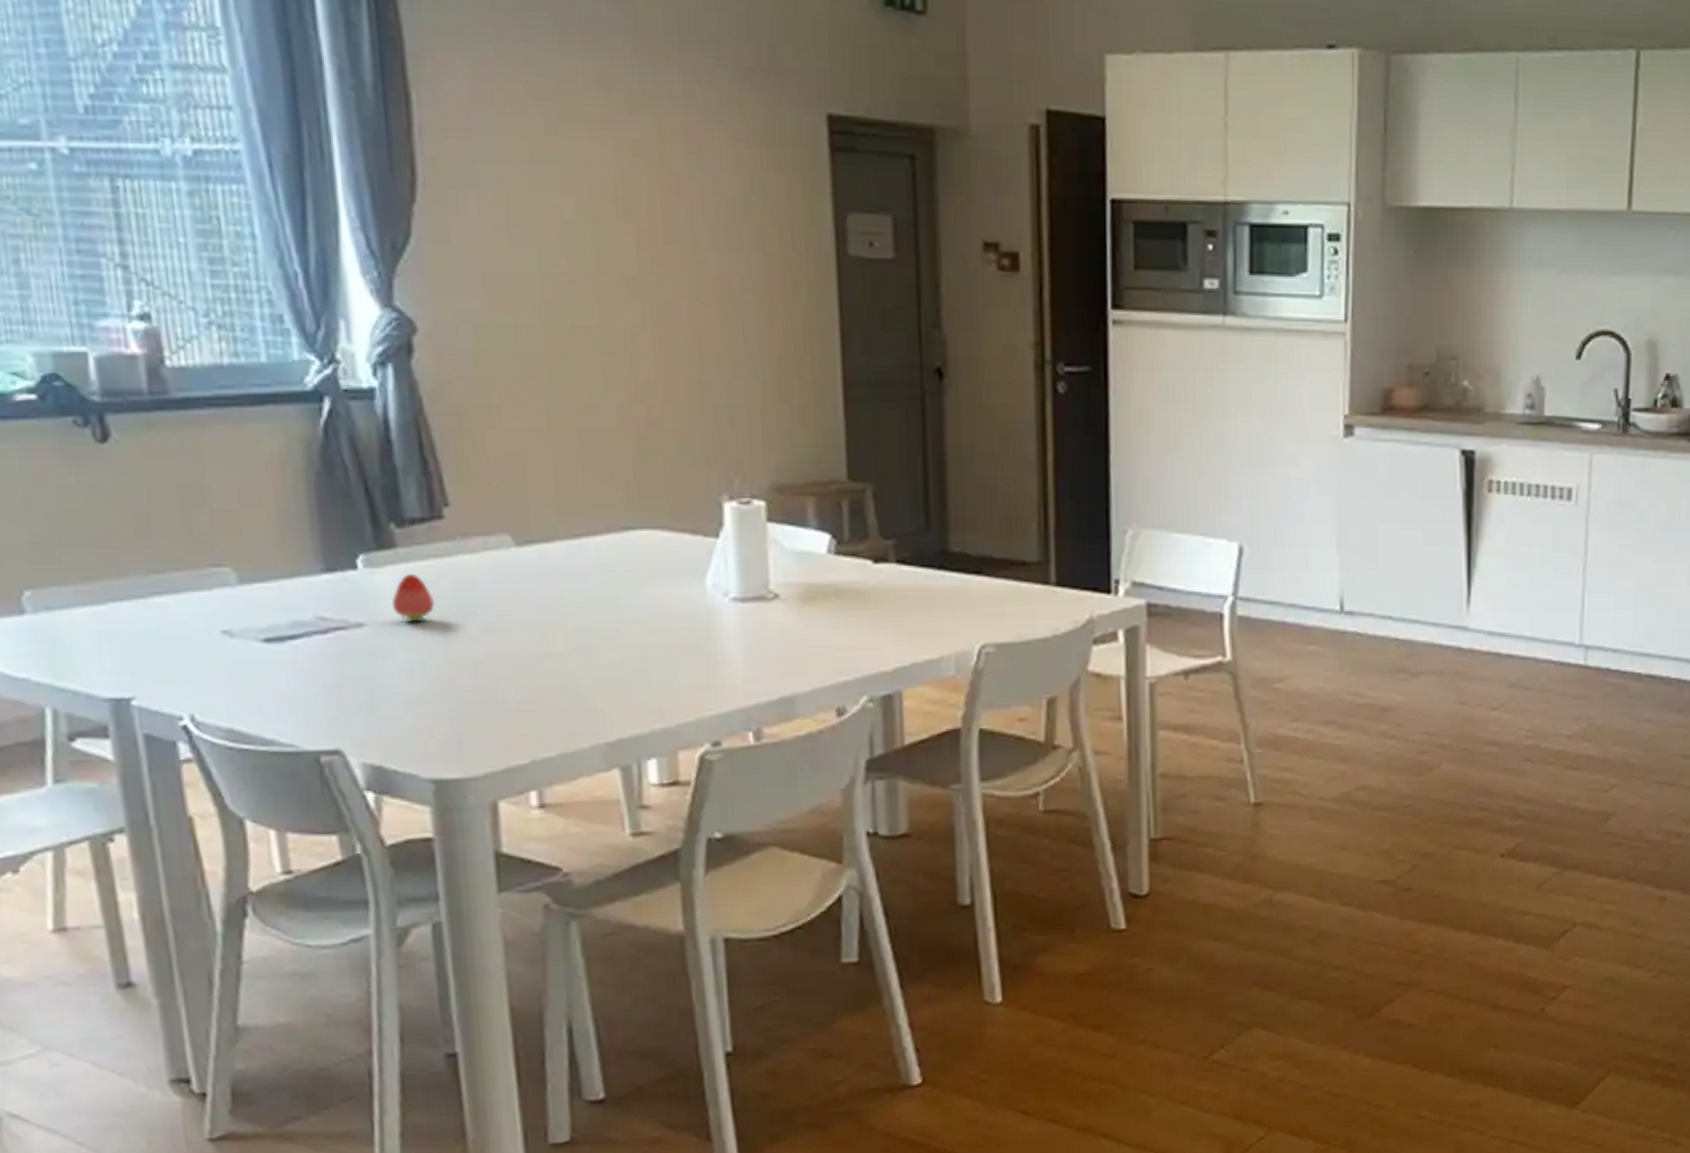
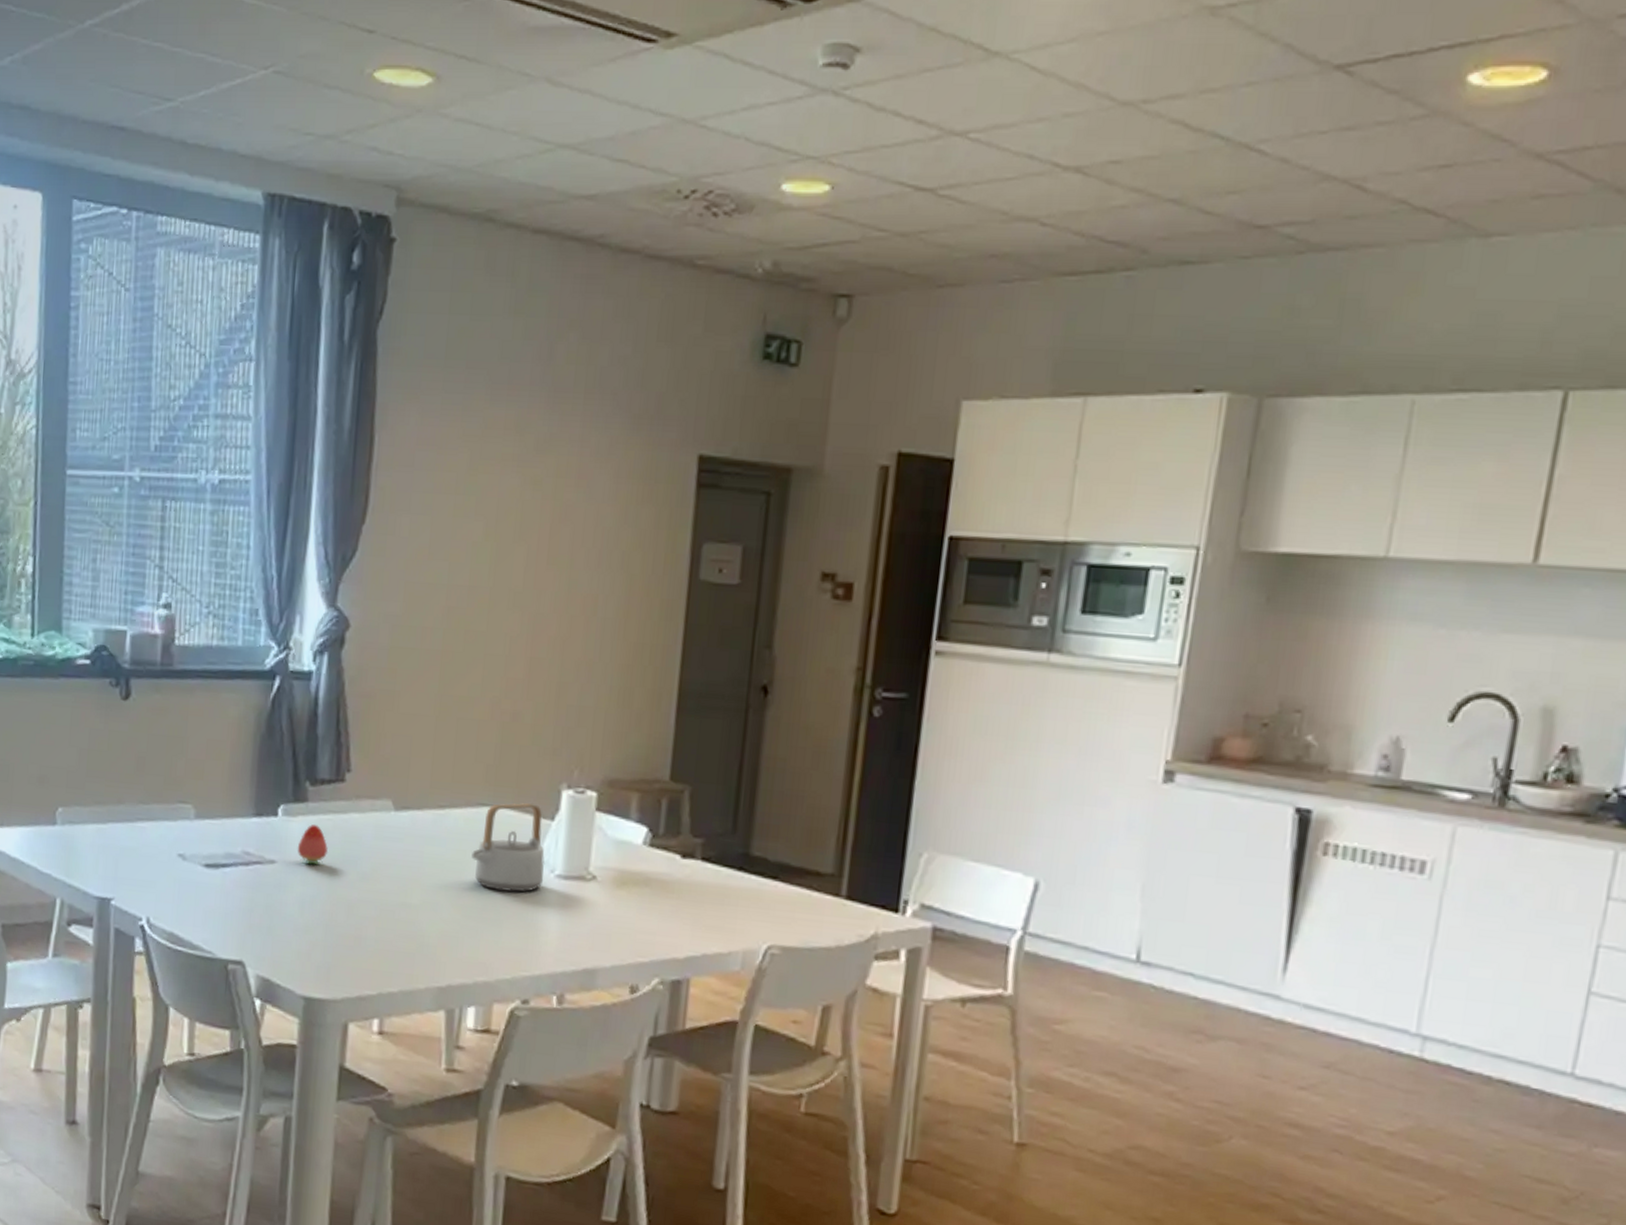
teapot: none [624,520,717,625] -> present [471,803,545,892]

